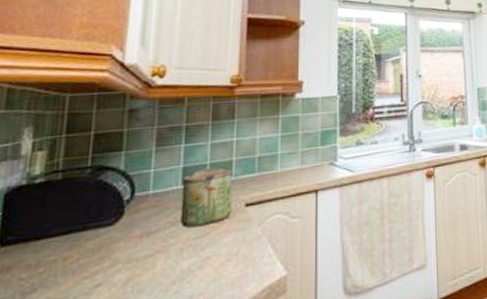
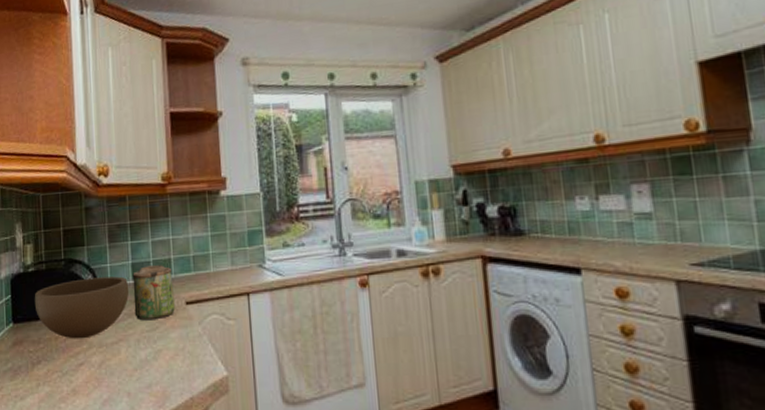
bowl: none [37,182,177,258] -> present [34,276,129,339]

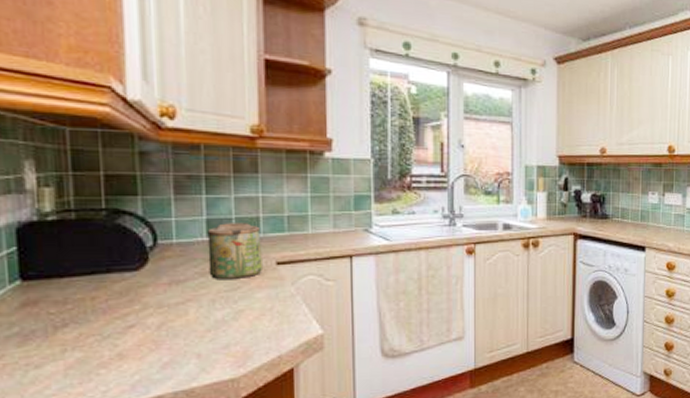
bowl: present [34,276,129,339] -> none [56,232,203,299]

